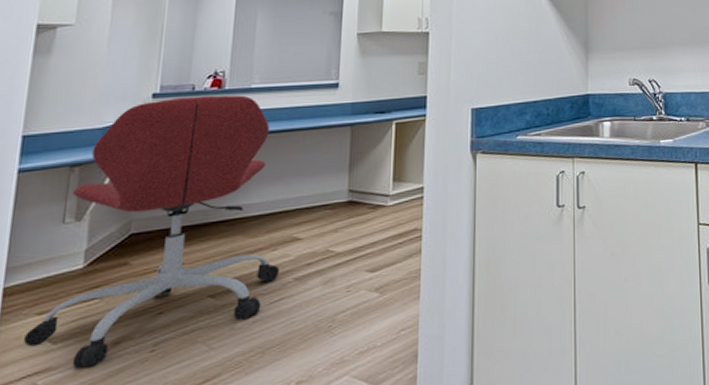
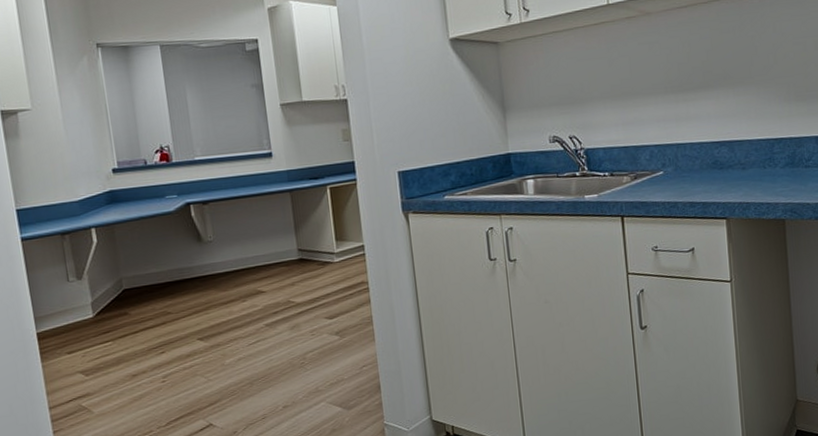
office chair: present [23,95,280,369] -> none [62,167,253,395]

